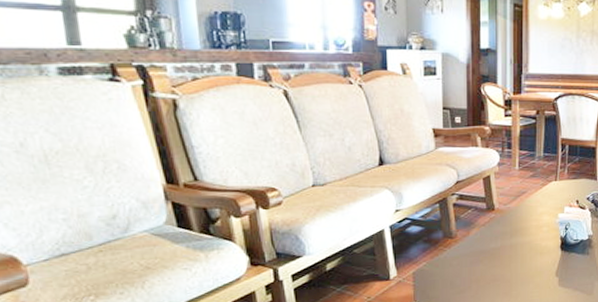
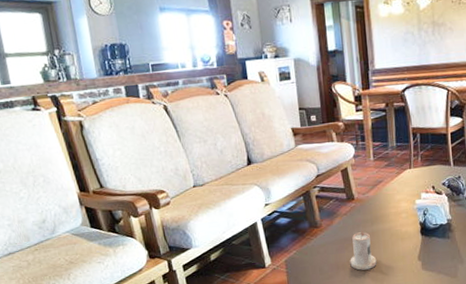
candle: none [484,242,513,285] -> present [350,230,377,270]

